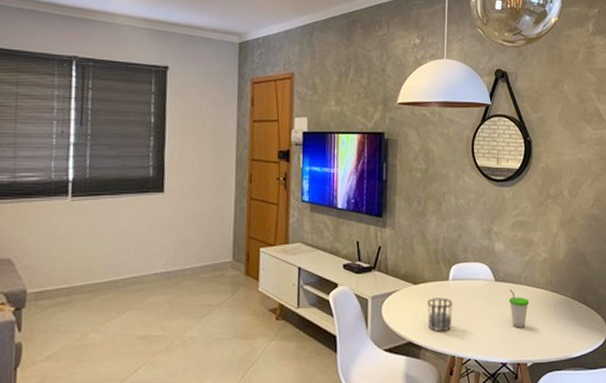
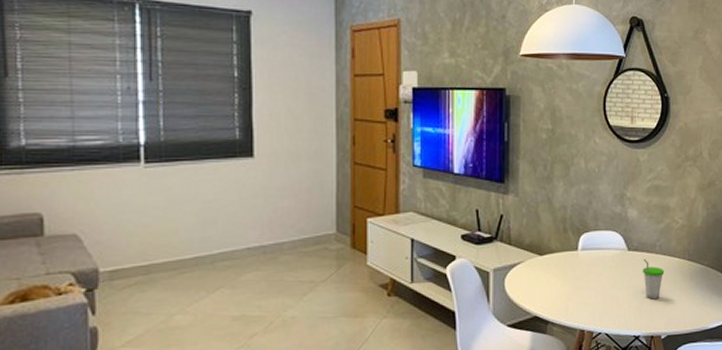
cup: present [427,297,454,332] -> none [555,268,583,305]

